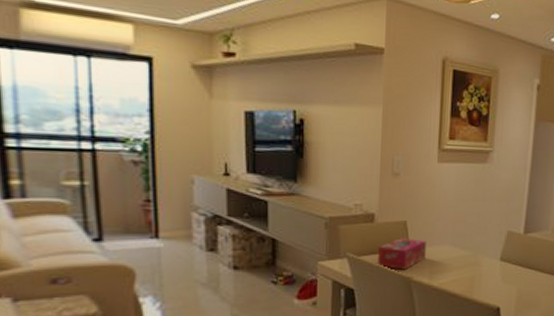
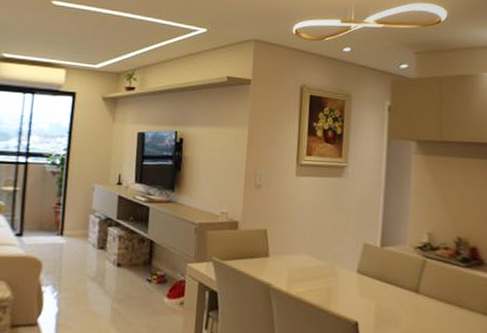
tissue box: present [378,238,426,270] -> none [240,245,285,276]

